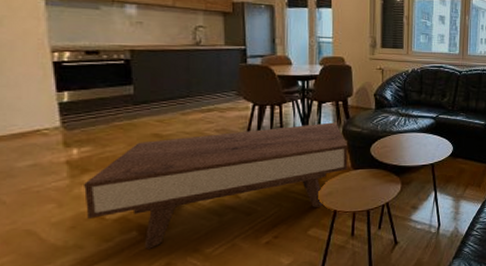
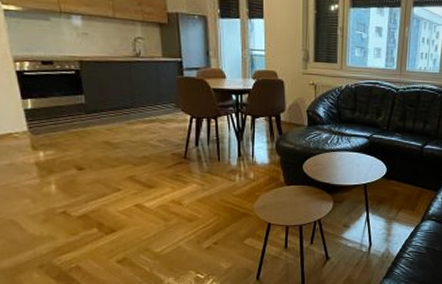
coffee table: present [84,122,348,249] -> none [51,137,281,244]

